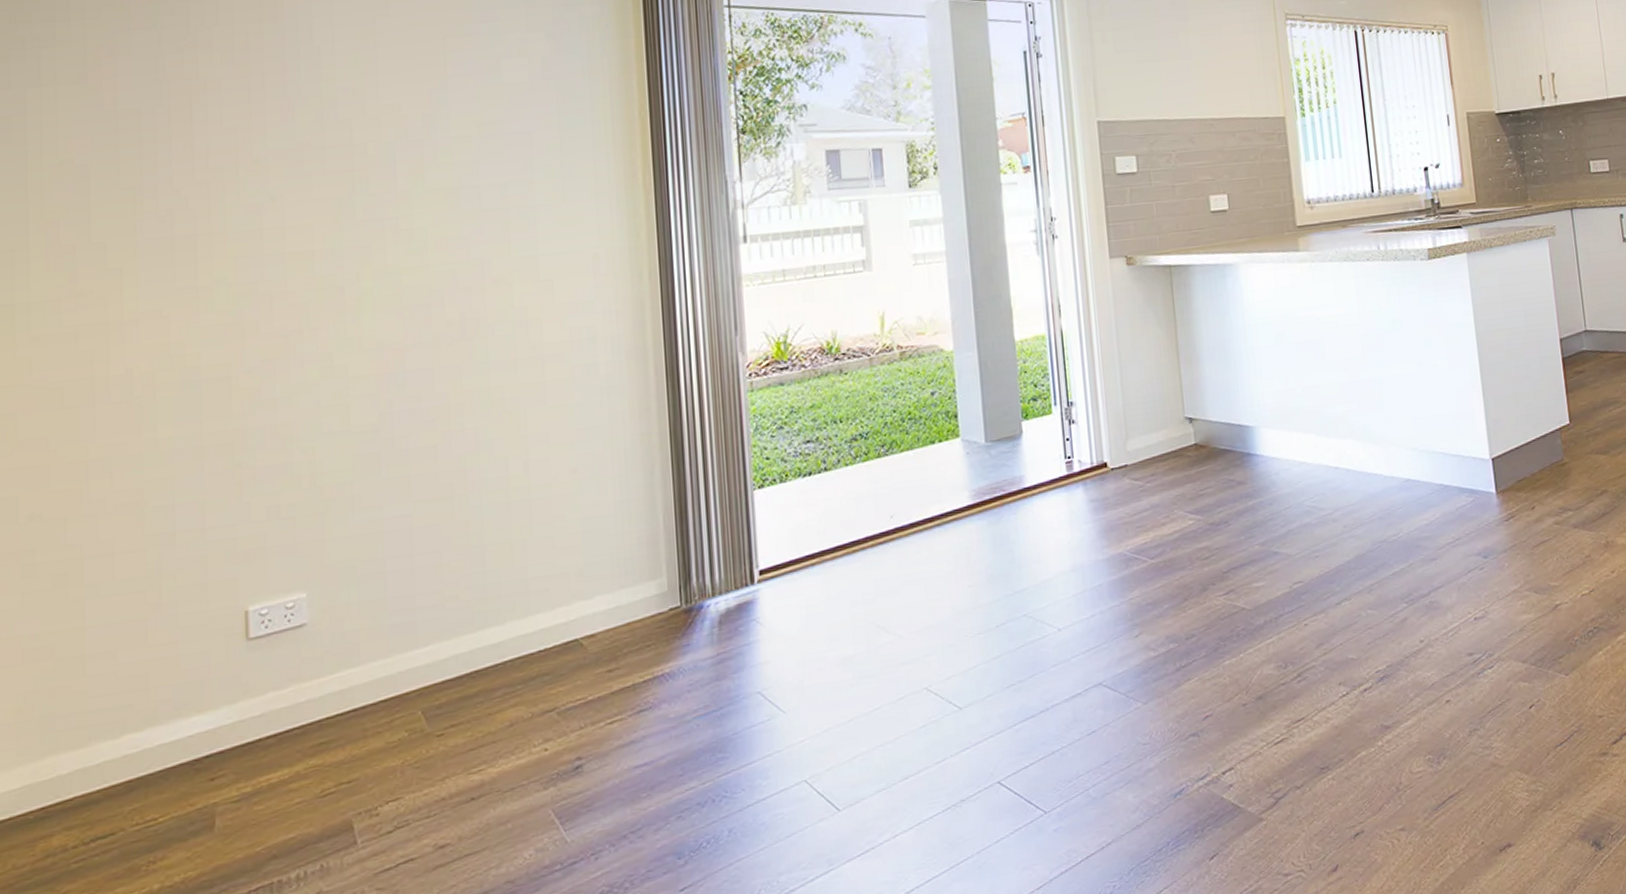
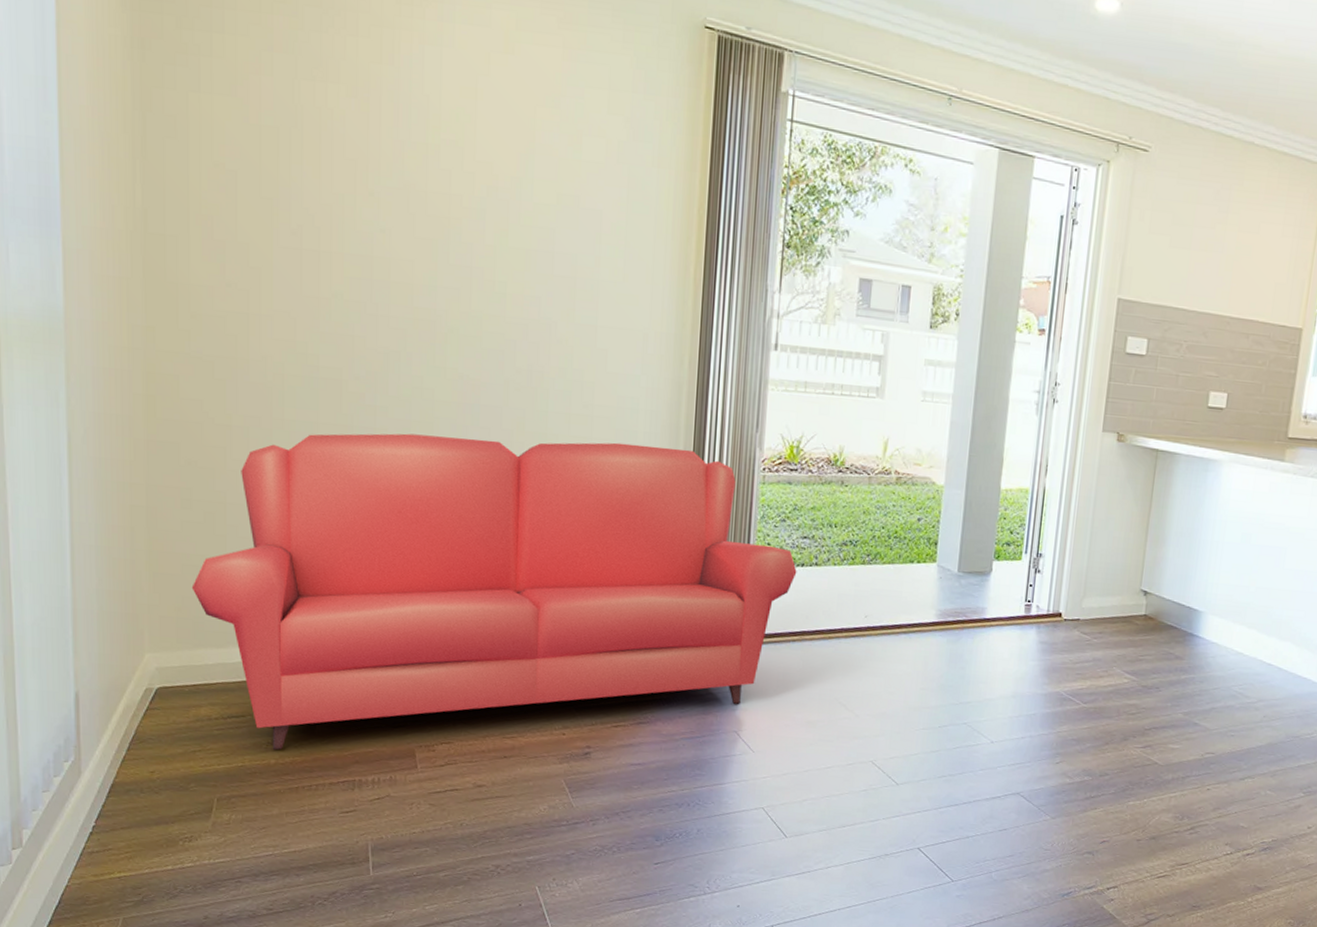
sofa: none [36,371,805,871] -> present [191,433,797,751]

